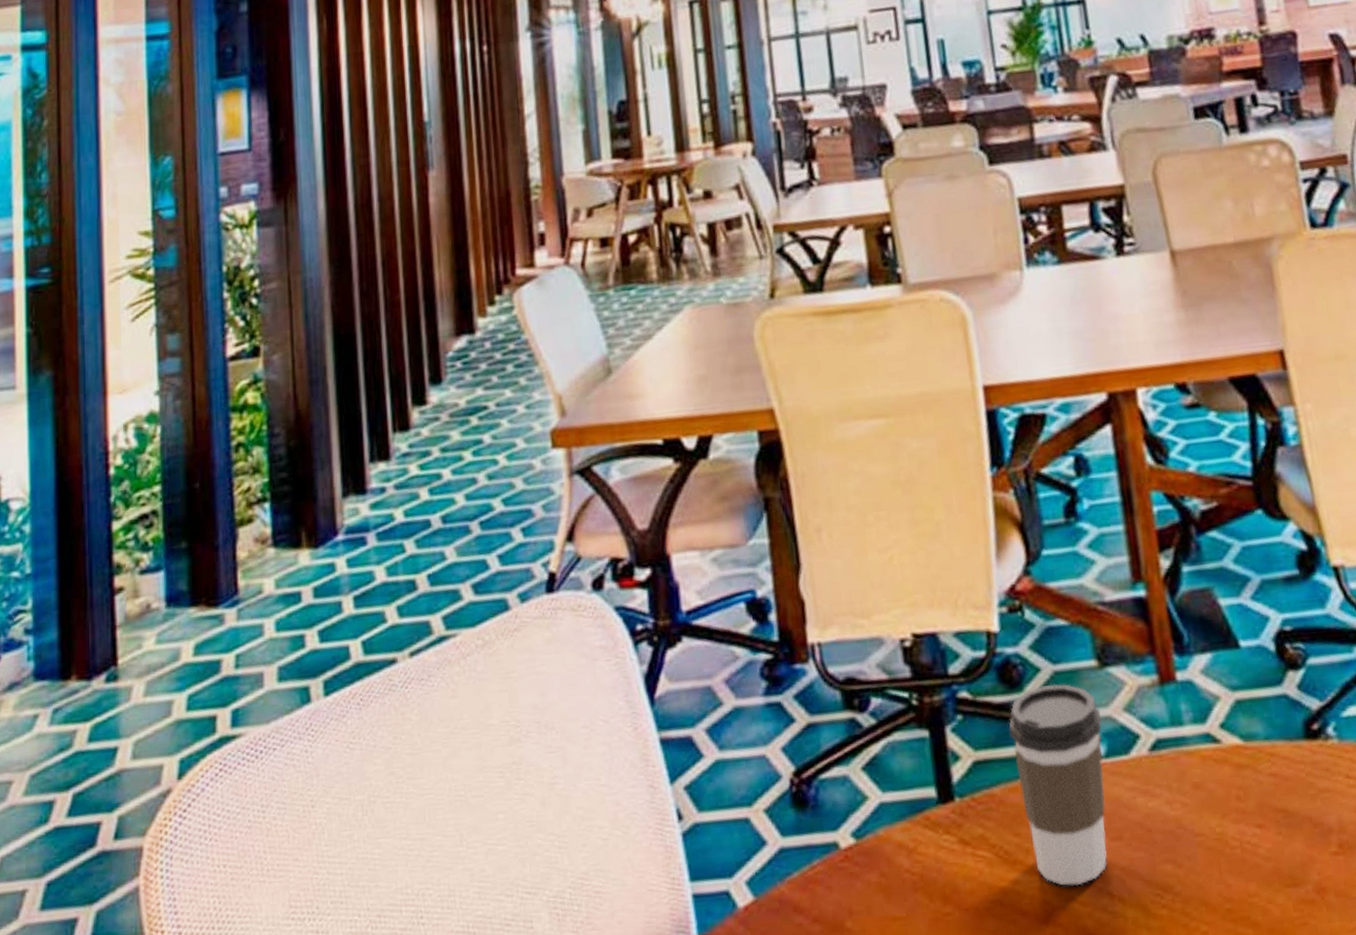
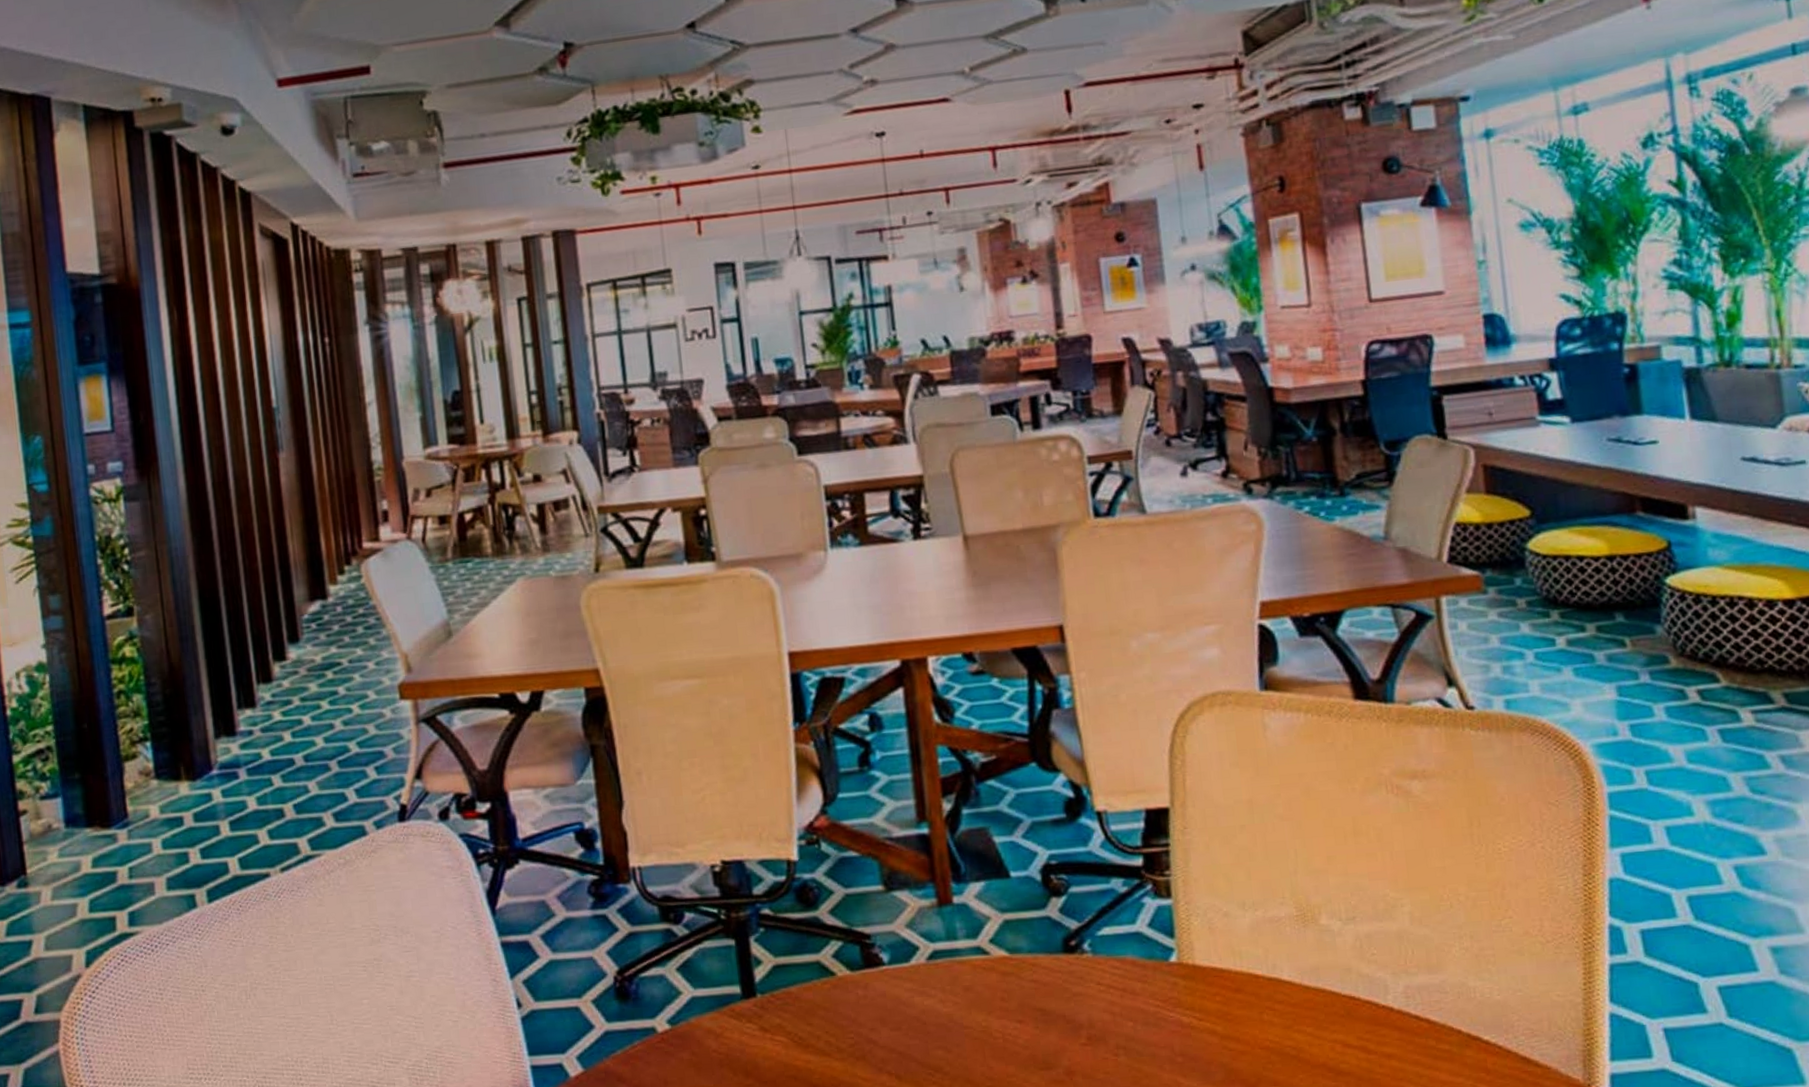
coffee cup: present [1008,684,1108,886] -> none [805,904,887,1065]

